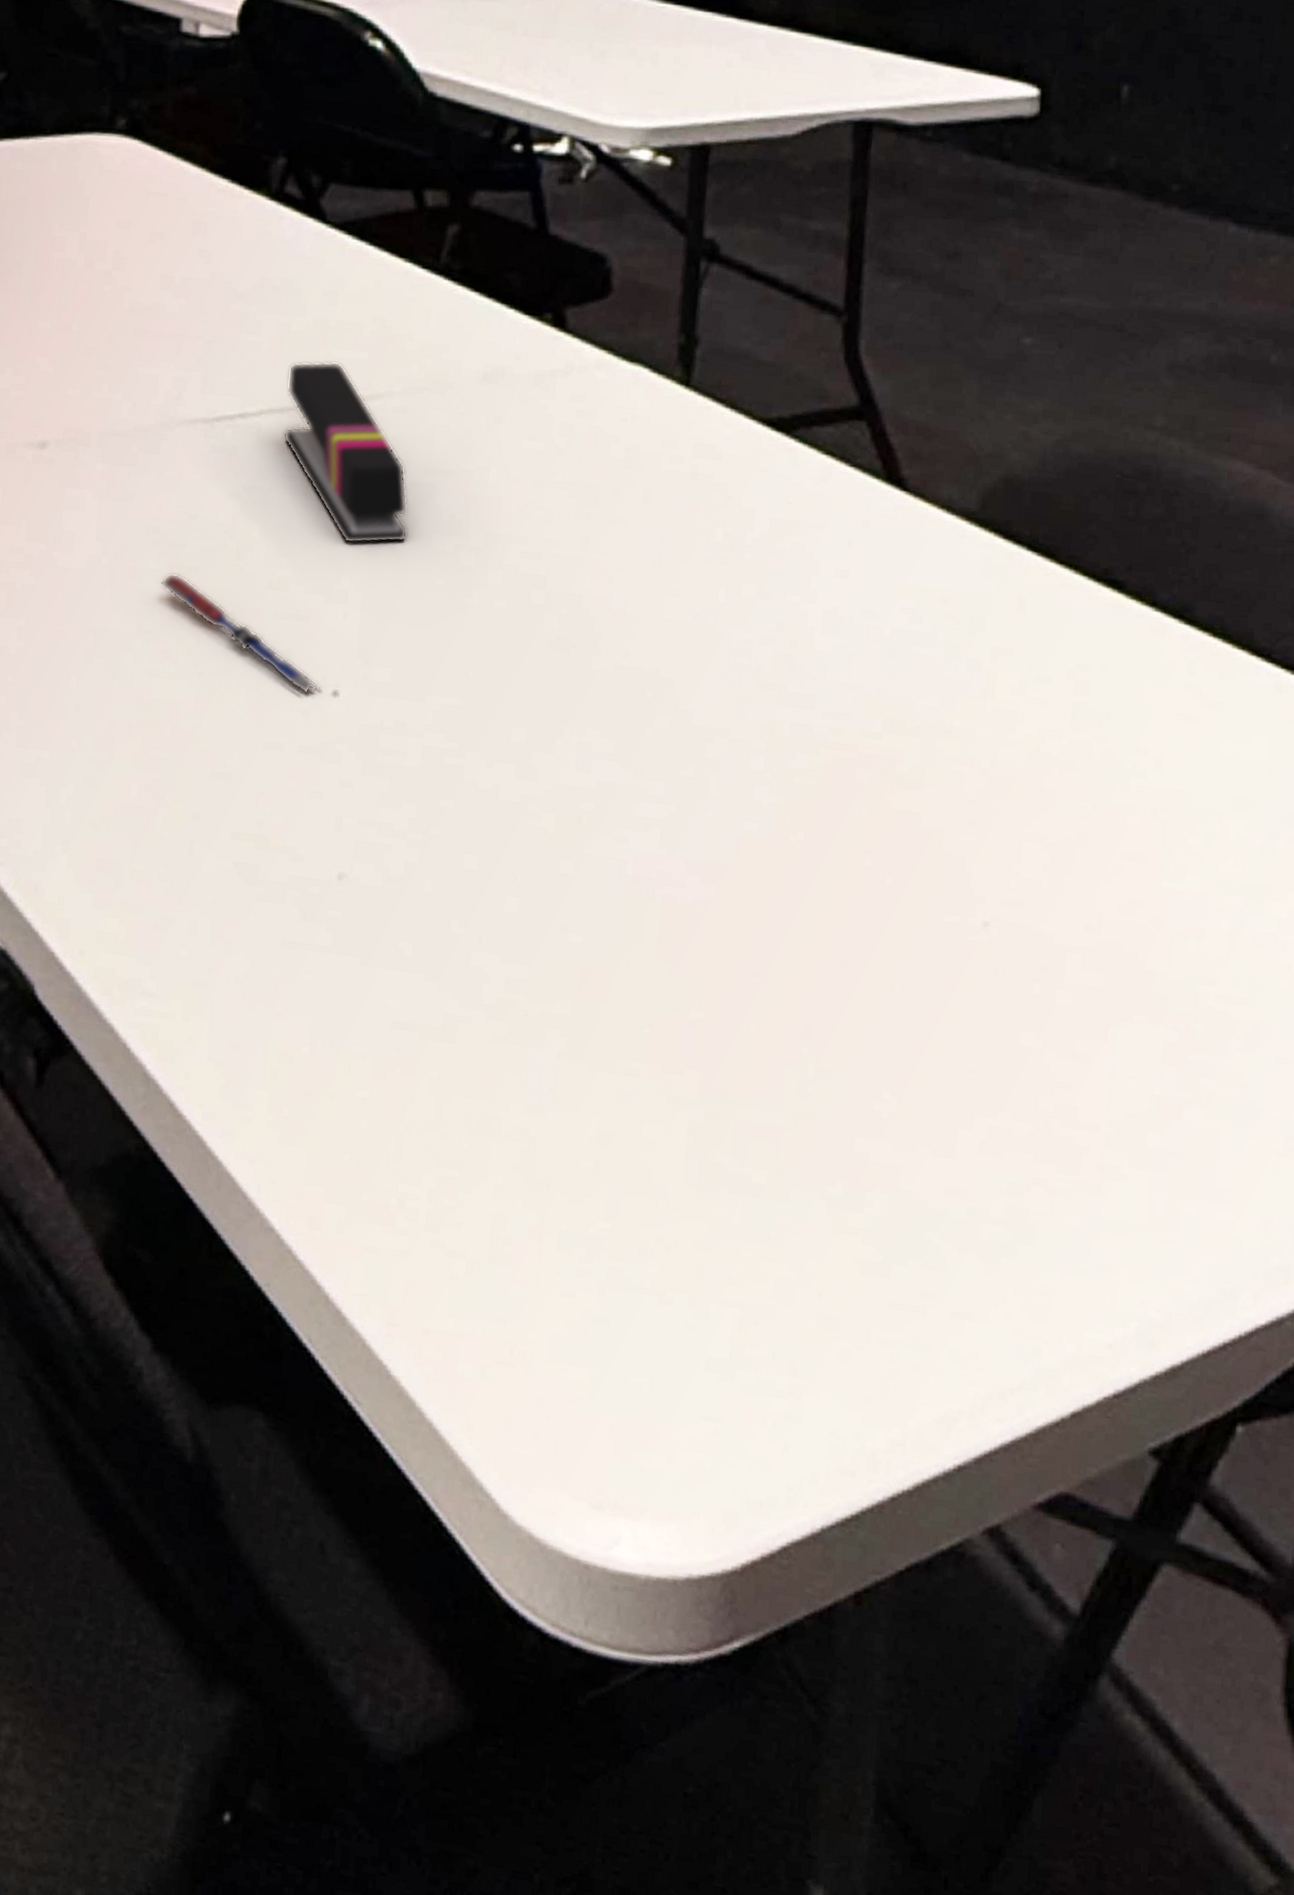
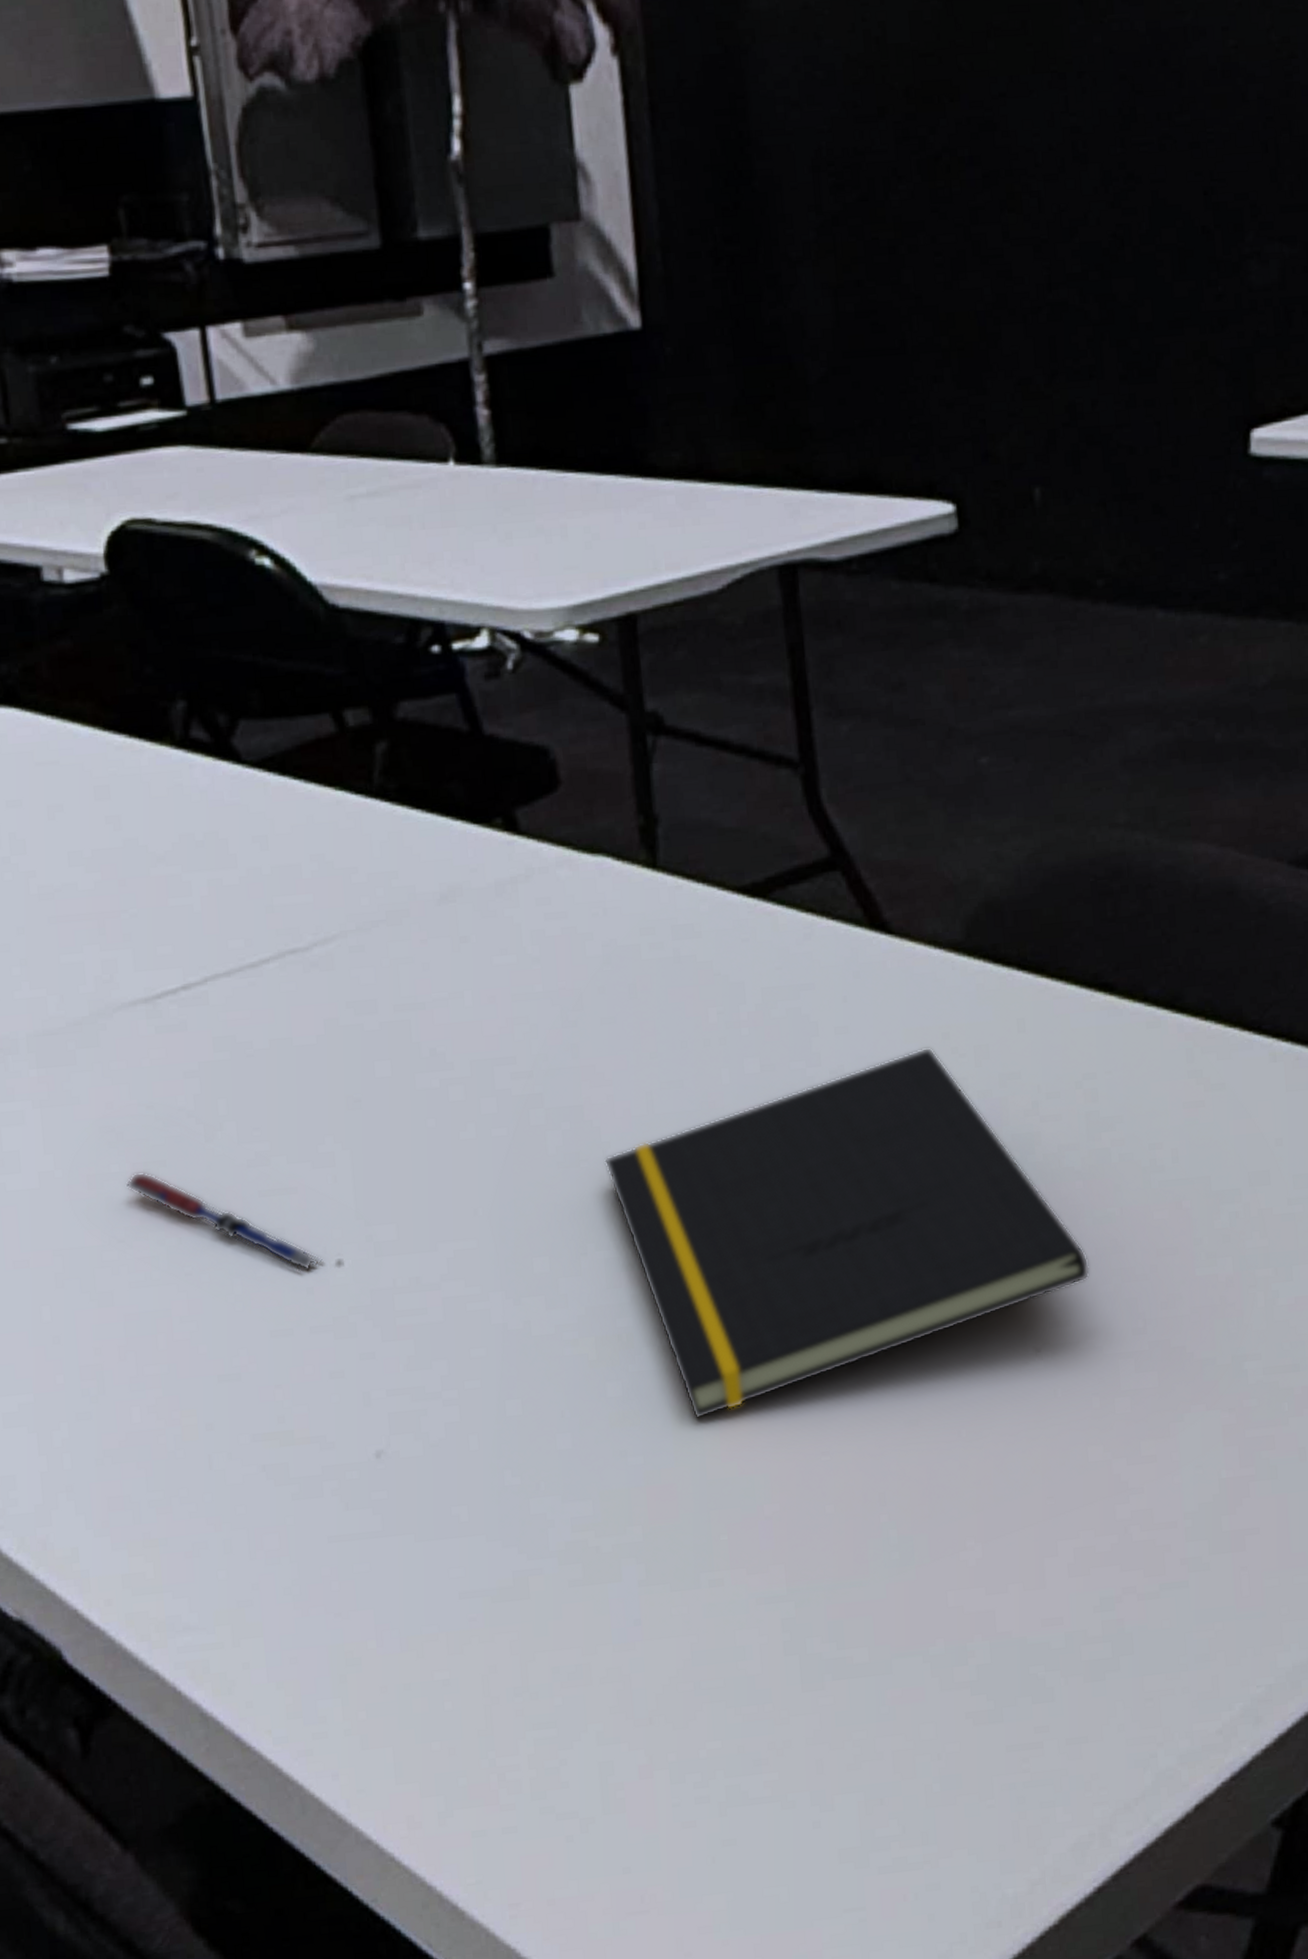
stapler: present [283,361,408,544] -> none [228,910,388,1102]
notepad: none [593,606,1052,914] -> present [604,1047,1090,1419]

